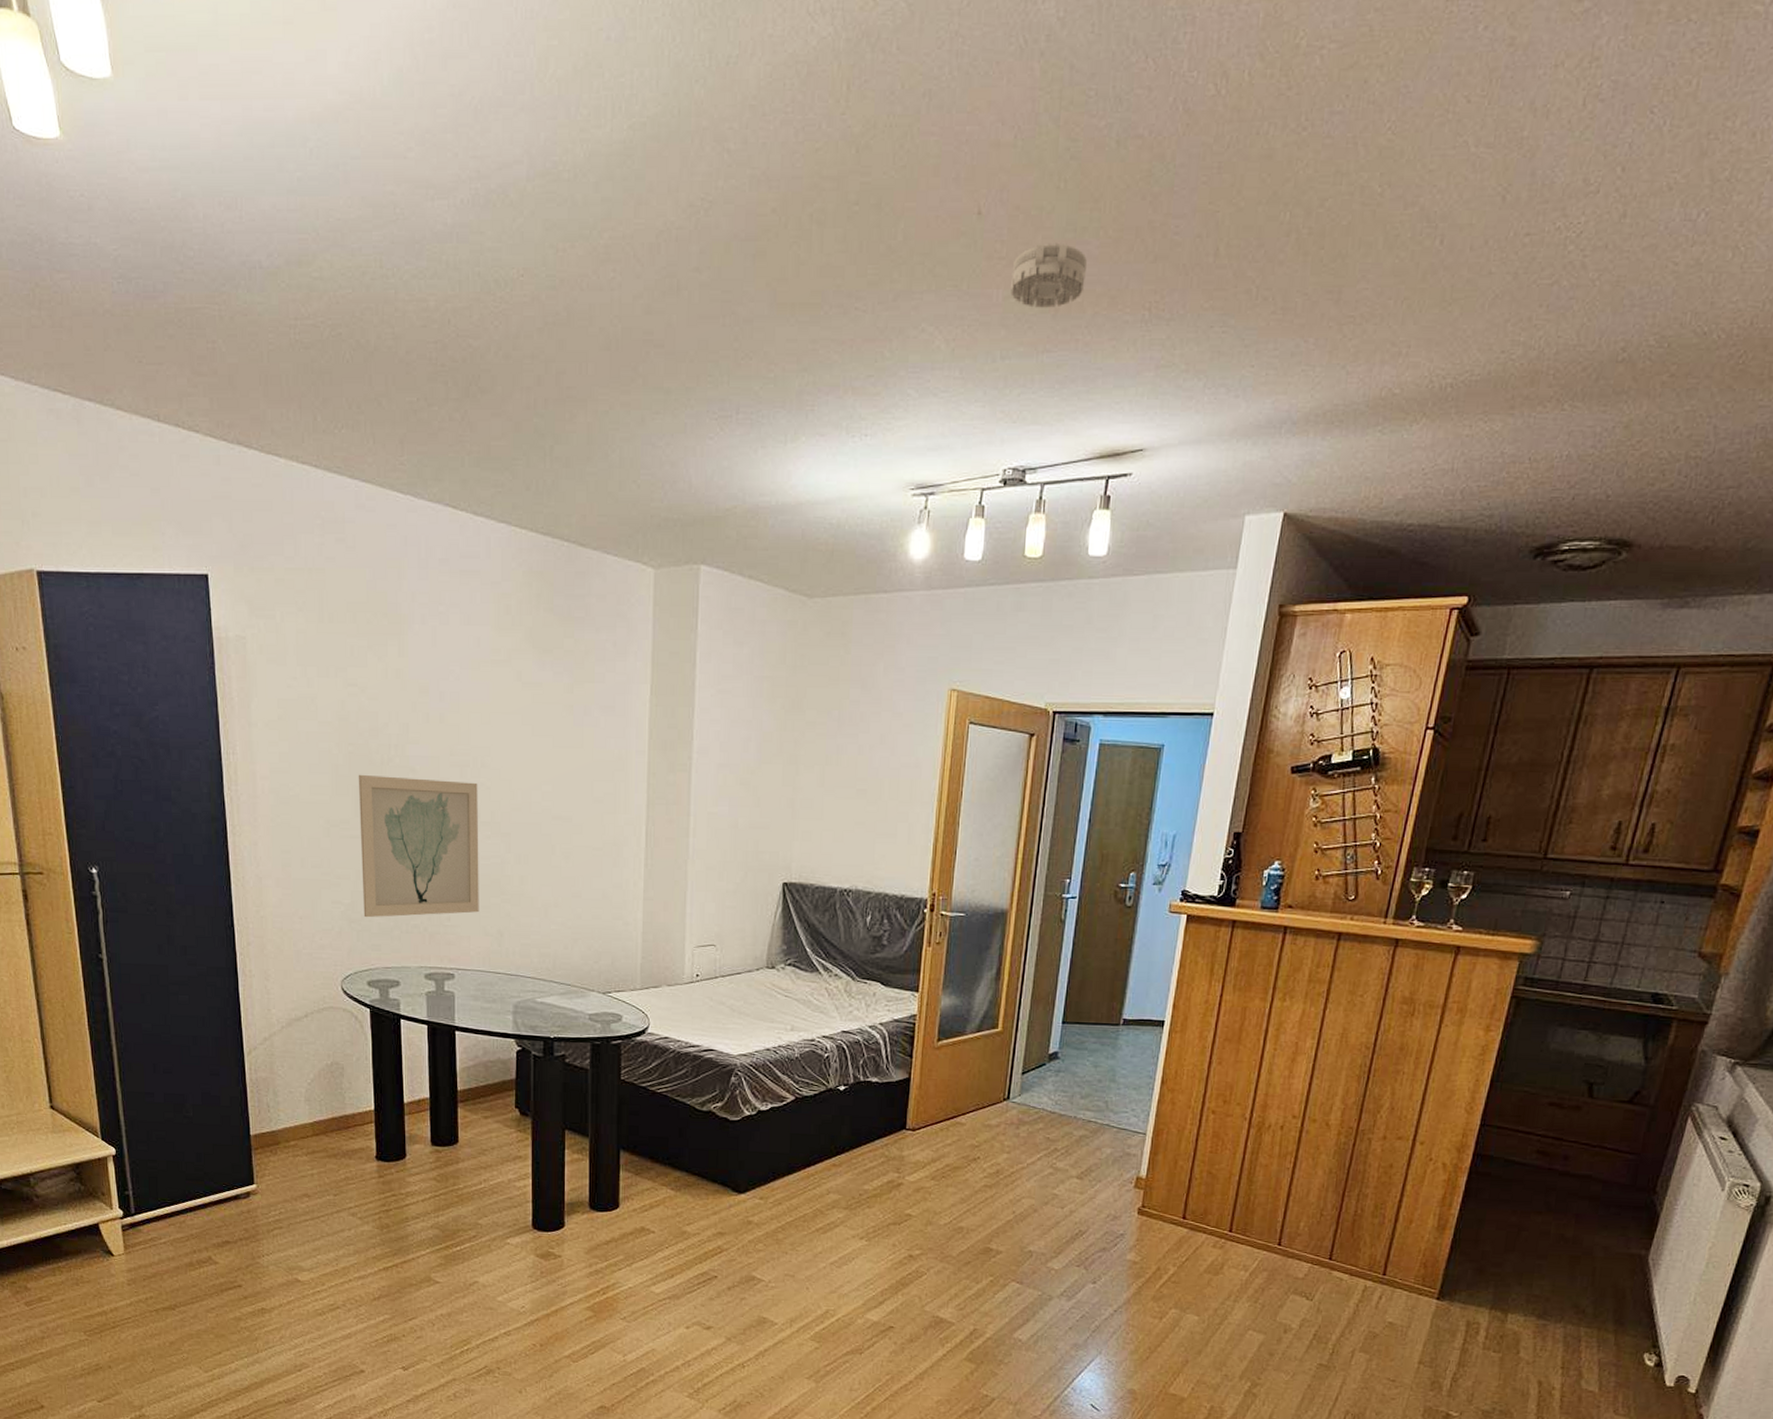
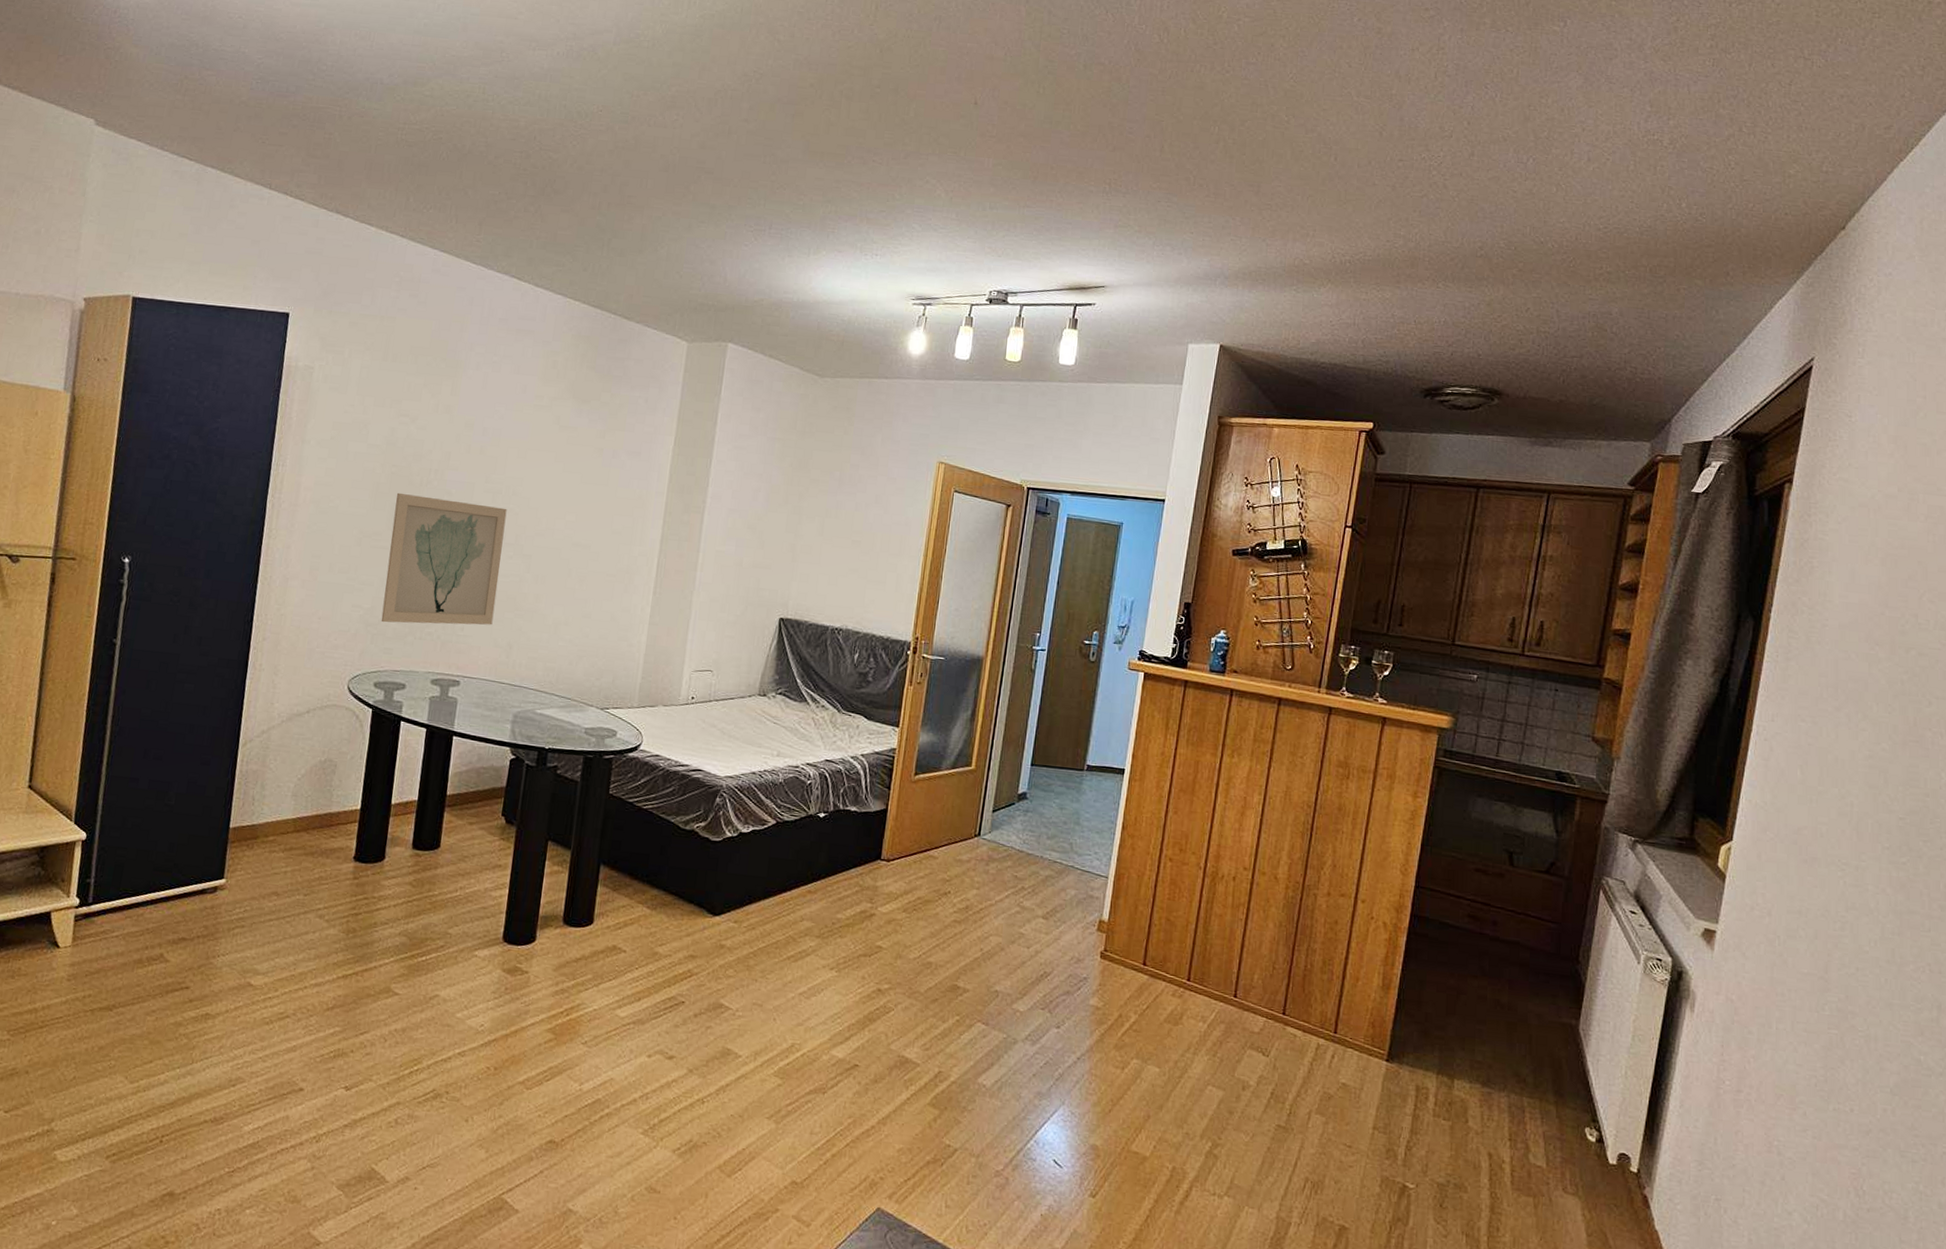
smoke detector: present [1011,242,1087,308] -> none [999,129,1060,176]

